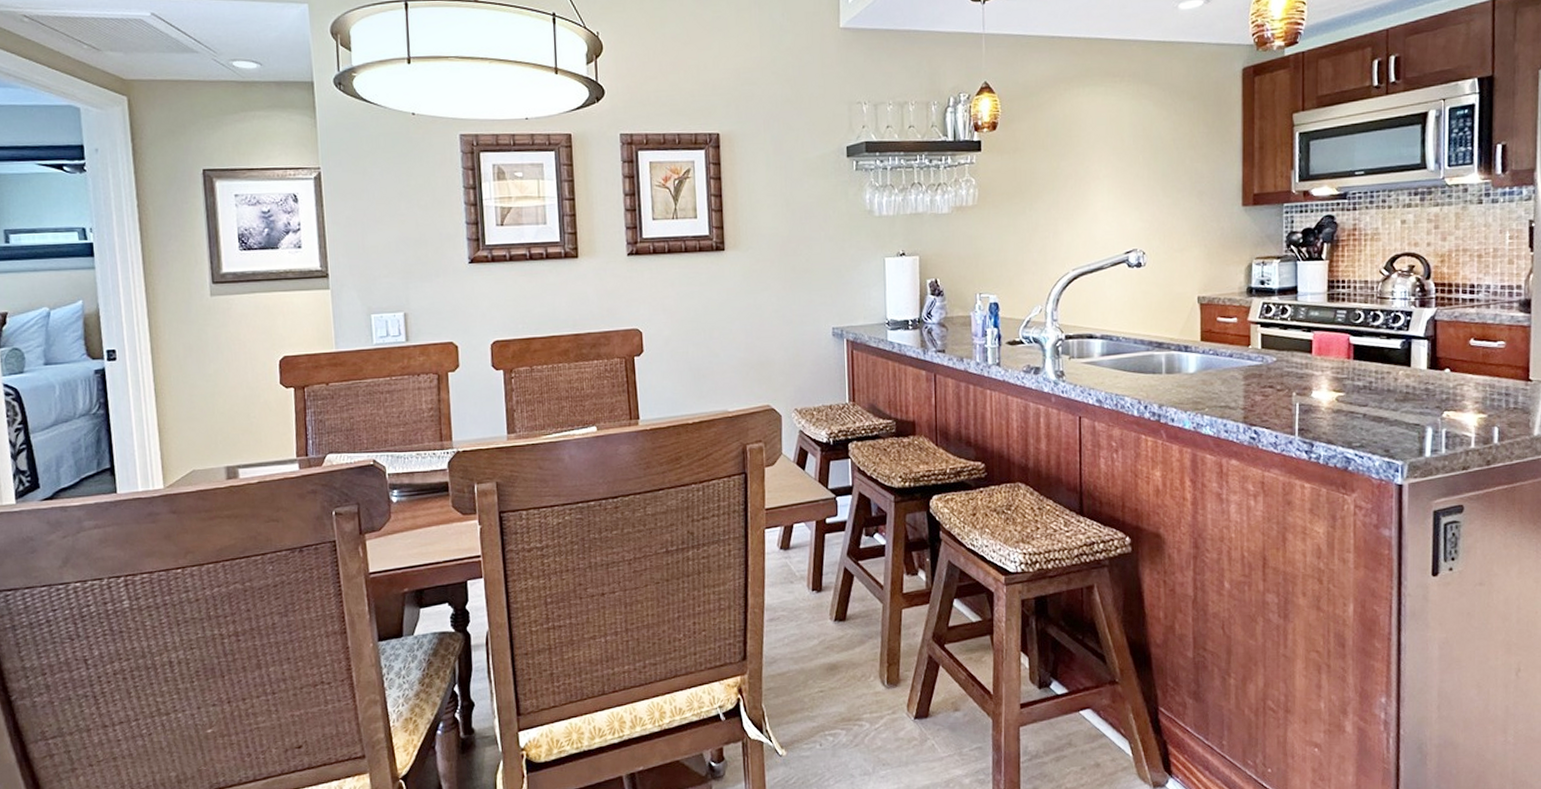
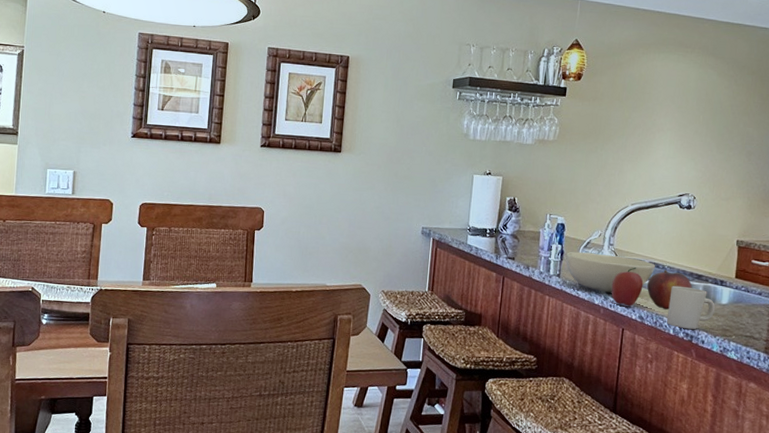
bowl: none [1003,332,1109,378] -> present [565,251,656,293]
fruit: none [1061,343,1097,390] -> present [611,267,644,307]
fruit: none [1102,341,1153,389] -> present [647,269,693,311]
mug: none [1129,358,1183,408] -> present [667,285,716,330]

